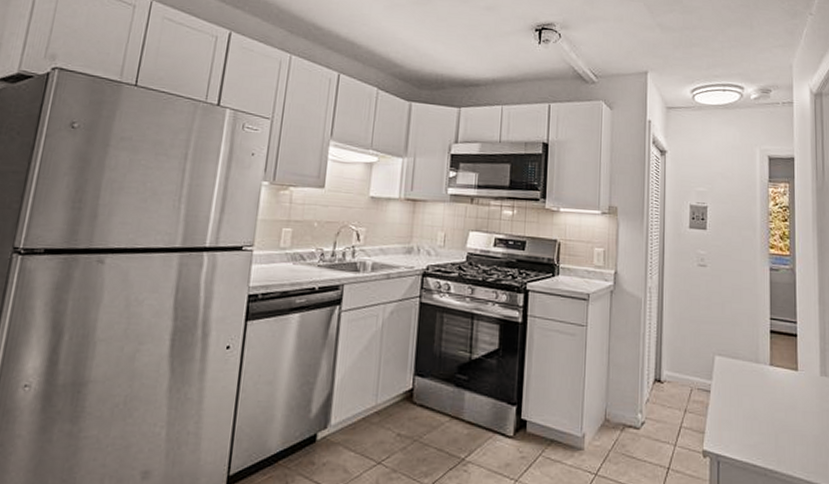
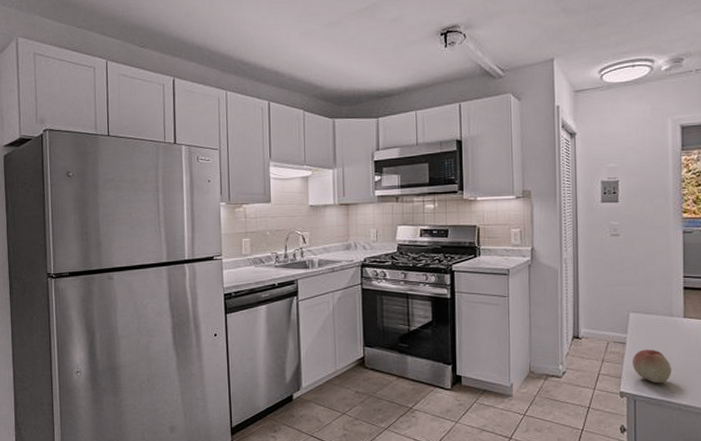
fruit: none [716,400,757,443] -> present [632,349,672,384]

